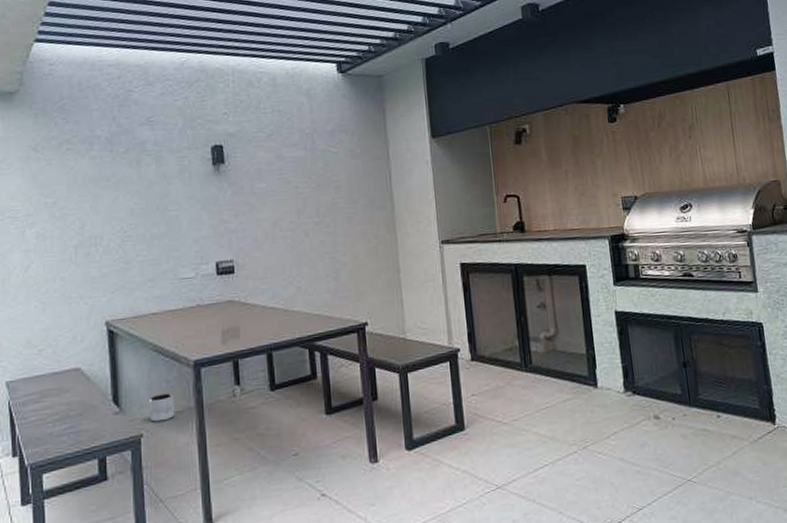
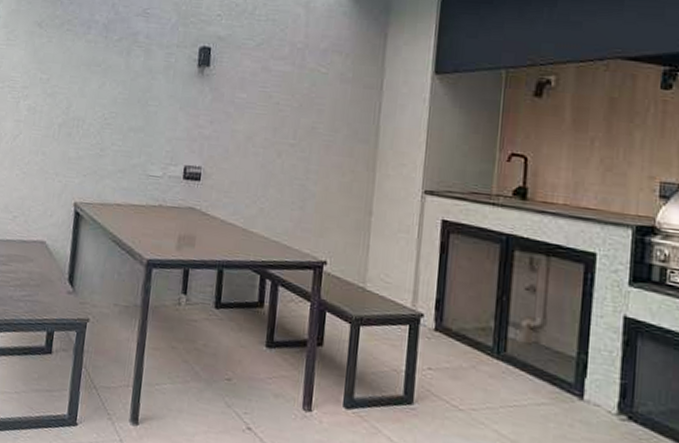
planter: present [149,393,175,422] -> none [98,284,123,312]

